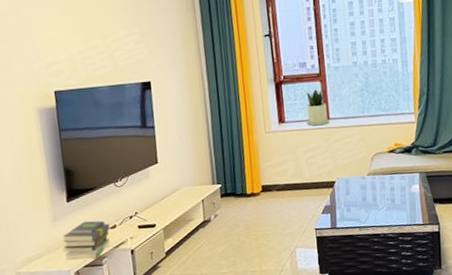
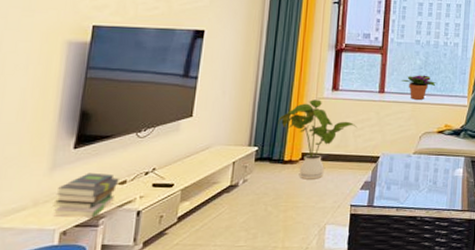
house plant: none [234,134,309,210] -> present [278,100,358,180]
planter: present [306,89,330,126] -> none [361,62,384,98]
potted flower: none [344,96,380,123] -> present [401,75,436,100]

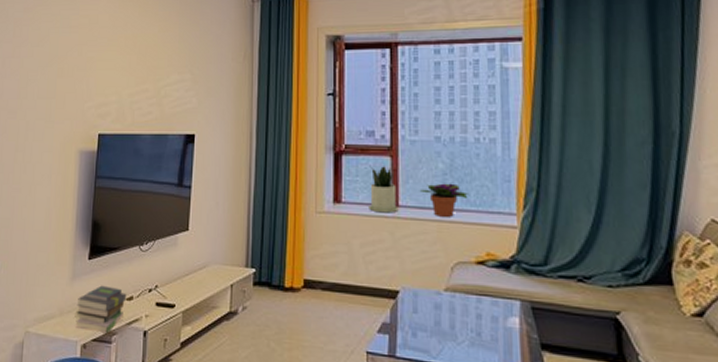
house plant: present [278,100,358,180] -> none [275,214,368,314]
planter: none [361,62,384,98] -> present [369,166,399,213]

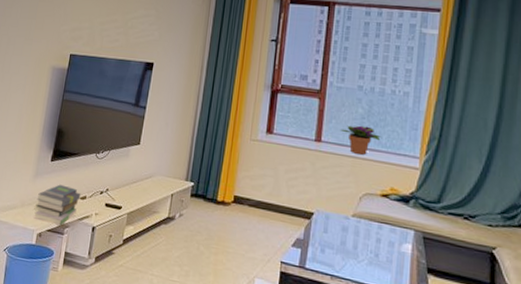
planter: present [369,166,399,213] -> none [296,106,321,147]

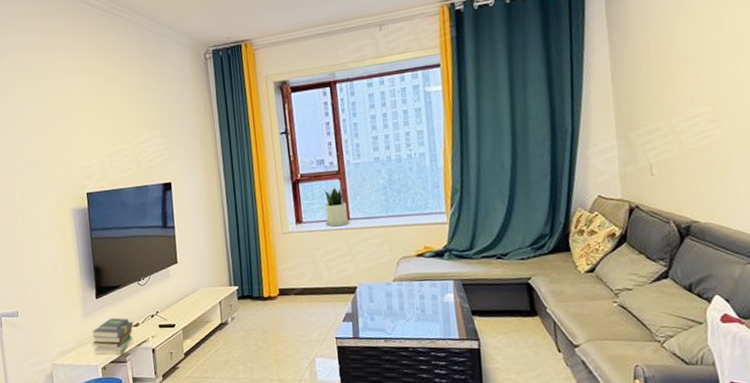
planter: none [296,106,321,147] -> present [324,188,350,227]
potted flower: present [340,125,381,155] -> none [365,194,406,223]

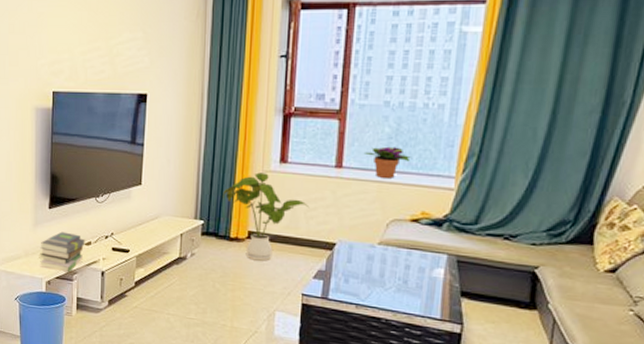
house plant: none [251,234,329,315] -> present [223,172,310,261]
planter: present [324,188,350,227] -> none [313,129,342,174]
potted flower: none [365,194,406,223] -> present [363,146,411,178]

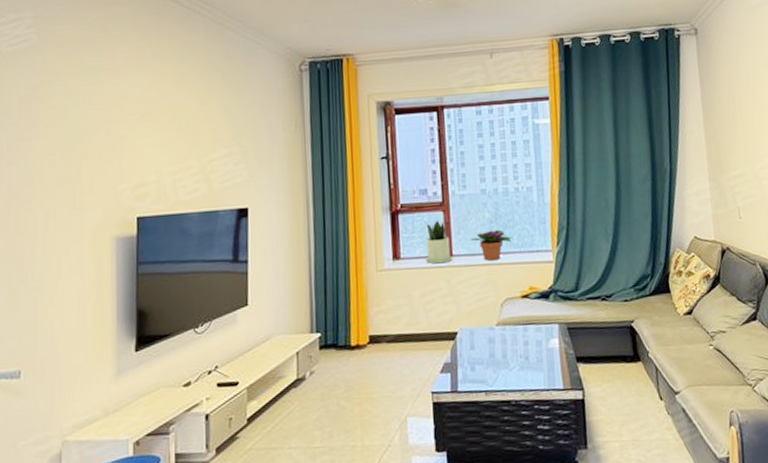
books: present [39,231,85,273] -> none [123,375,183,426]
house plant: present [223,172,310,261] -> none [338,272,427,366]
planter: none [313,129,342,174] -> present [426,221,453,264]

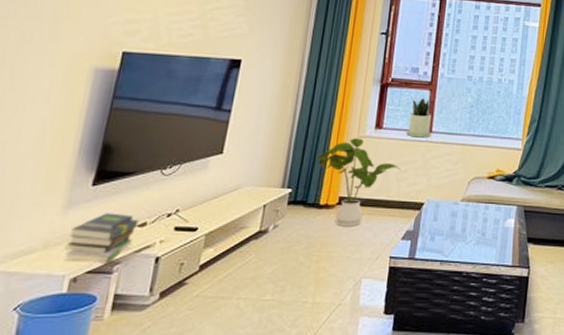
books: none [123,375,183,426] -> present [64,213,139,264]
house plant: none [338,272,427,366] -> present [315,138,401,227]
potted flower: present [470,230,512,261] -> none [450,114,488,141]

